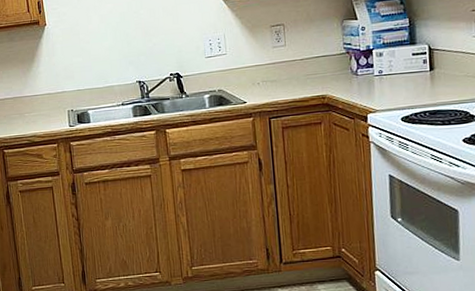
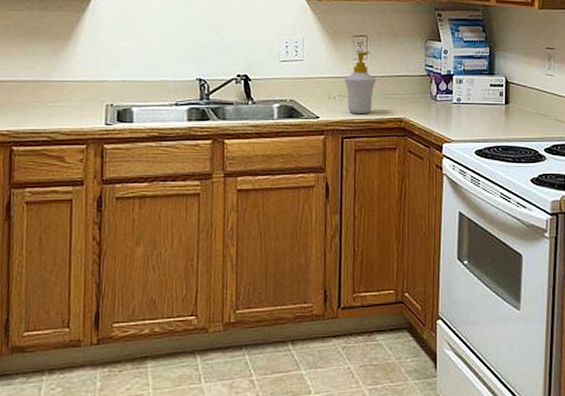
soap bottle: none [266,39,297,96] -> present [345,52,377,115]

